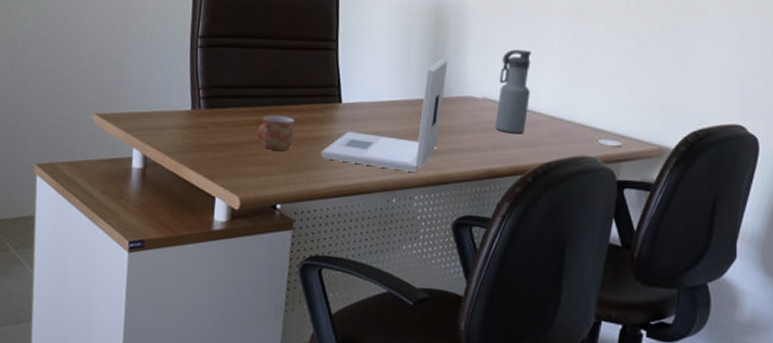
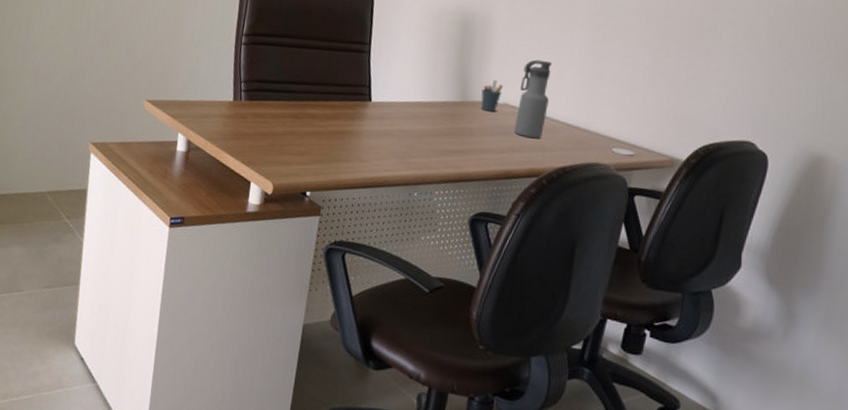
mug: present [257,116,295,151] -> none [292,109,327,143]
laptop: present [321,58,448,172] -> none [349,65,472,169]
pen holder: none [458,72,481,108] -> present [481,79,503,112]

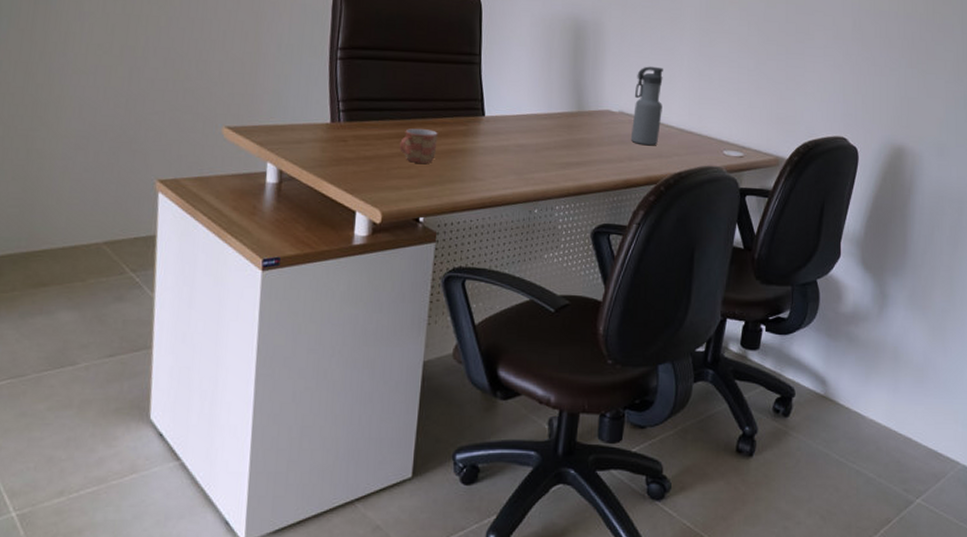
mug: none [292,109,327,143] -> present [400,129,438,163]
pen holder: present [481,79,503,112] -> none [597,87,618,121]

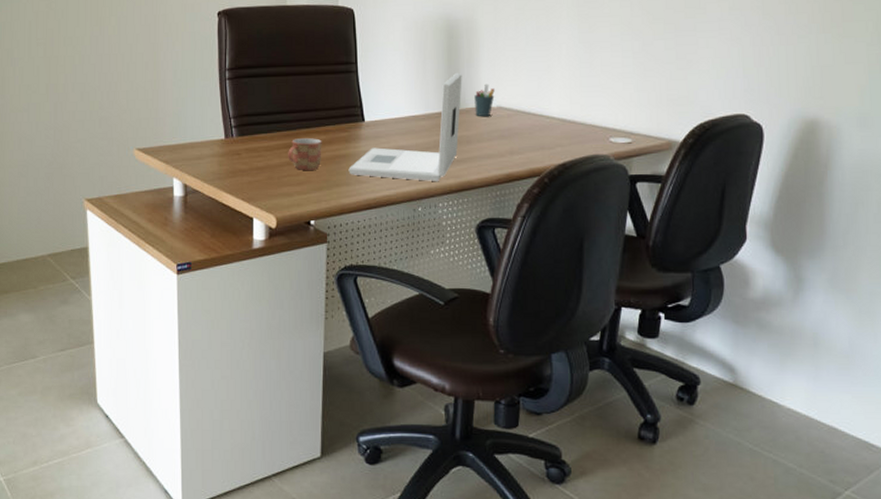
laptop: none [464,73,587,183] -> present [348,72,462,181]
pen holder: none [597,87,618,121] -> present [474,83,495,117]
water bottle: present [630,66,663,146] -> none [510,58,542,139]

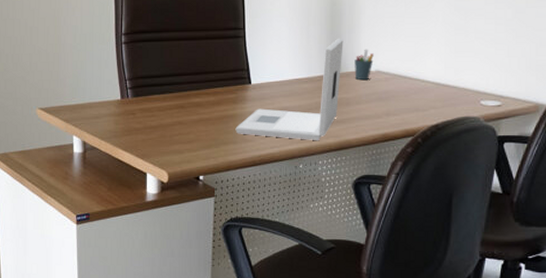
mug: present [288,138,322,170] -> none [179,99,211,129]

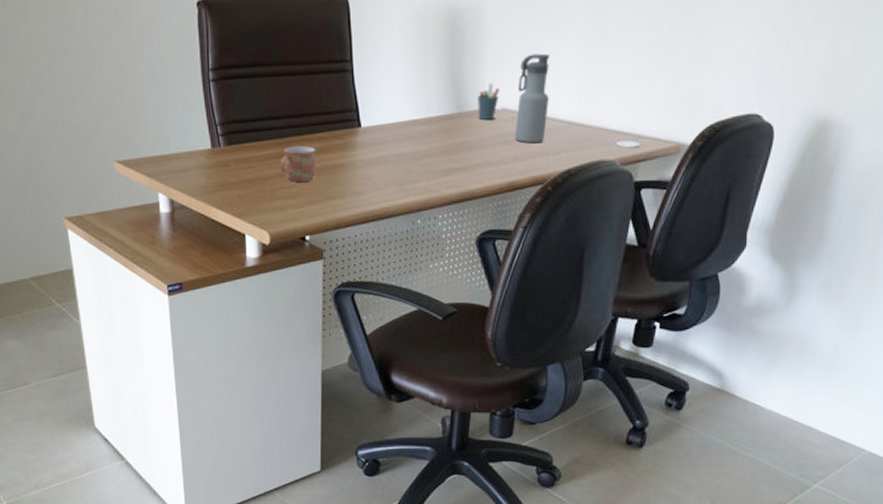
mug: none [179,99,211,129] -> present [280,146,316,182]
laptop: present [235,38,344,140] -> none [344,70,465,192]
water bottle: none [387,25,418,101] -> present [514,53,549,144]

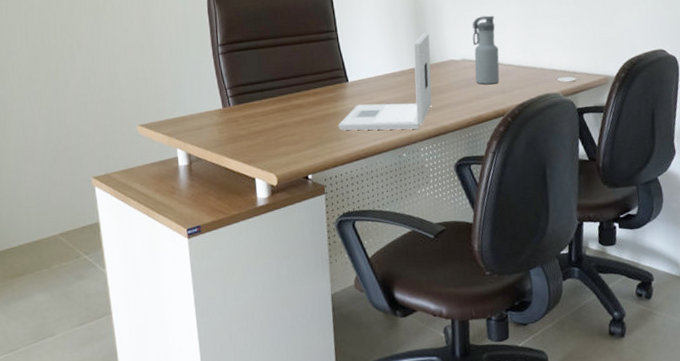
mug: present [280,146,316,182] -> none [282,100,313,131]
laptop: none [344,70,465,192] -> present [338,32,432,131]
pen holder: present [478,83,499,121] -> none [441,40,459,69]

